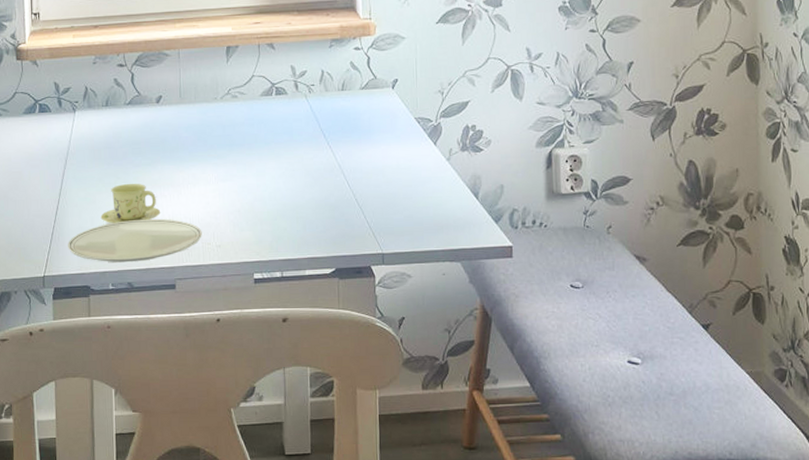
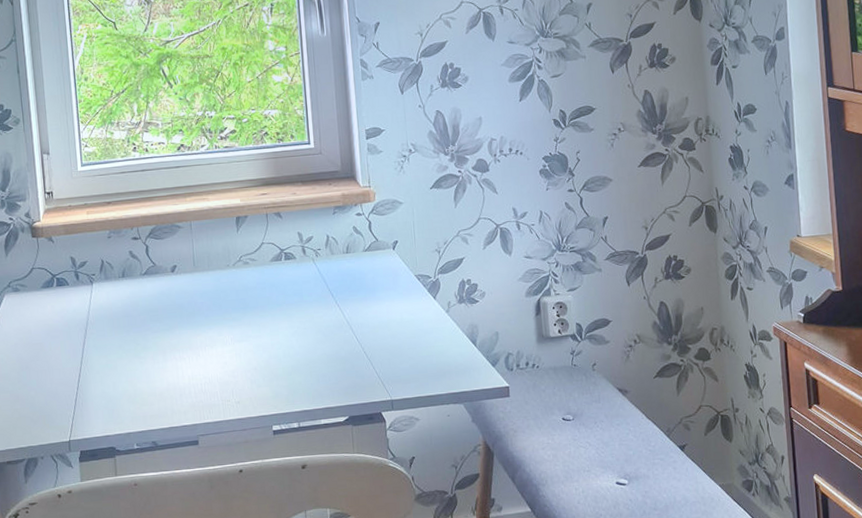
plate: present [68,218,202,263] -> none [91,380,222,424]
cup and saucer: present [100,183,161,223] -> none [122,348,181,387]

